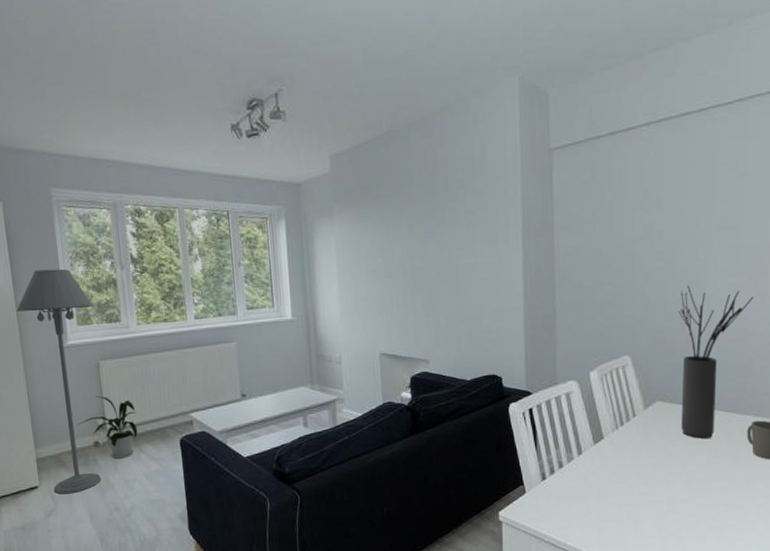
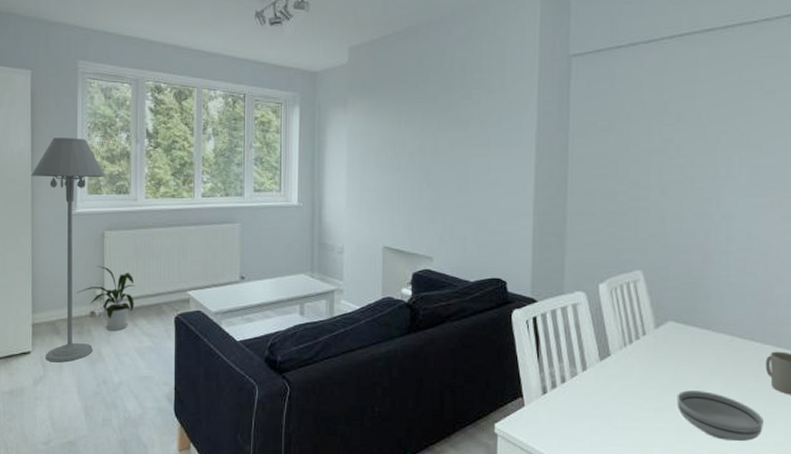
bowl: none [667,463,746,507] -> present [677,390,764,442]
vase: present [678,285,754,439] -> none [694,203,777,366]

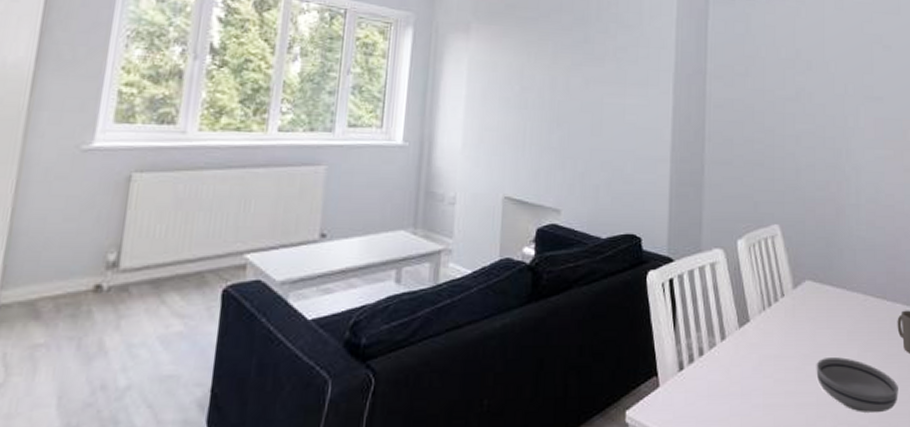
floor lamp: present [30,137,105,363] -> none [11,46,144,362]
house plant: present [76,266,136,331] -> none [76,220,170,312]

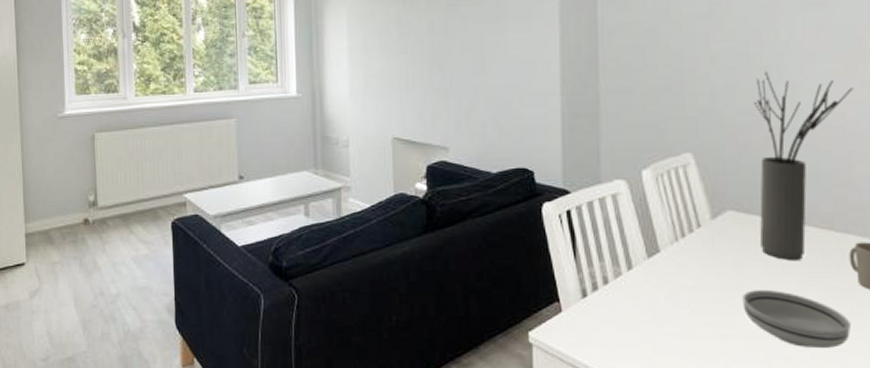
vase: none [828,153,900,328] -> present [754,72,854,260]

